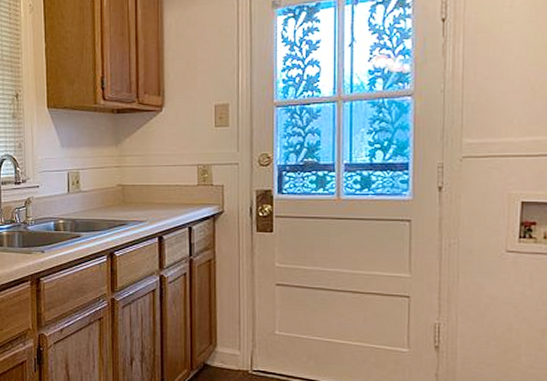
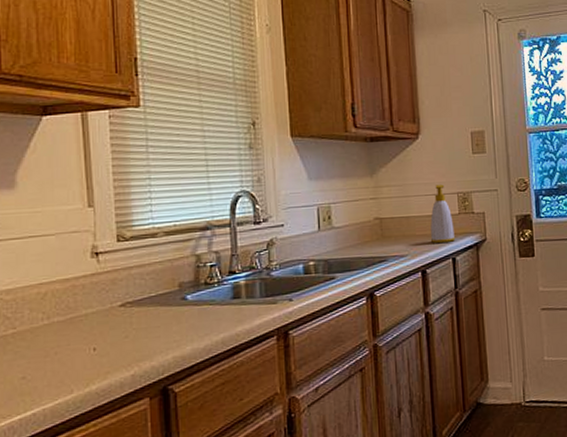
soap bottle: none [168,156,193,211] -> present [430,184,456,243]

